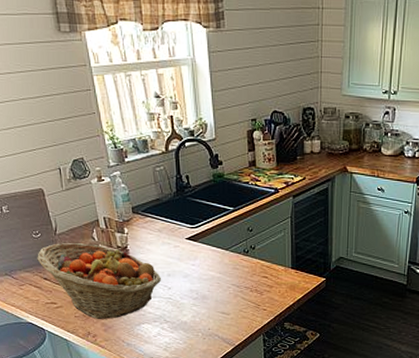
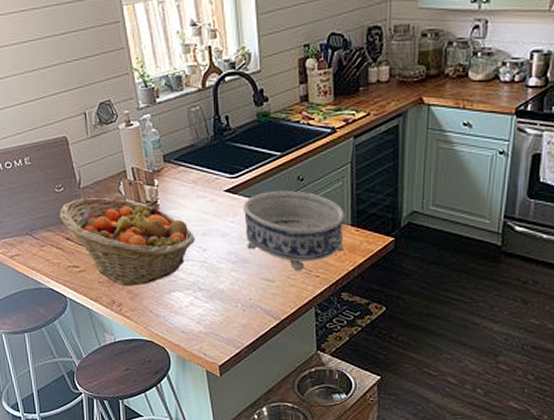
decorative bowl: none [202,239,286,306] -> present [243,190,345,272]

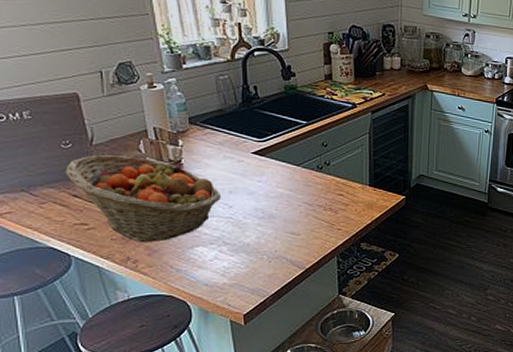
decorative bowl: present [243,190,345,272] -> none [270,154,364,225]

